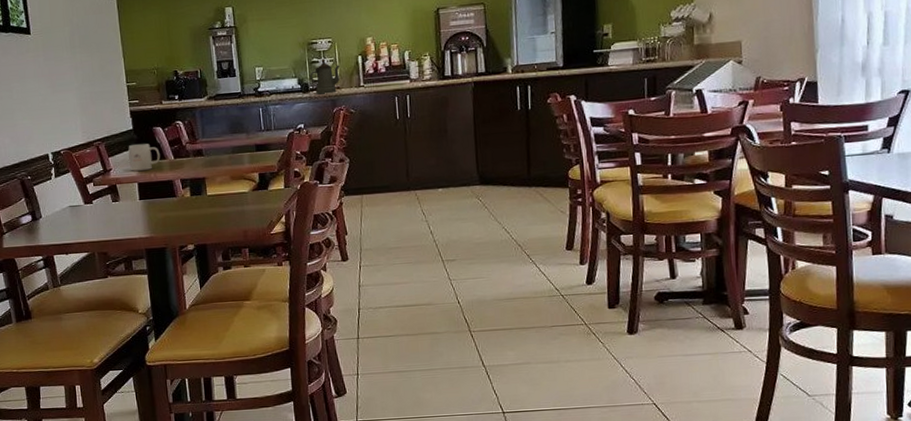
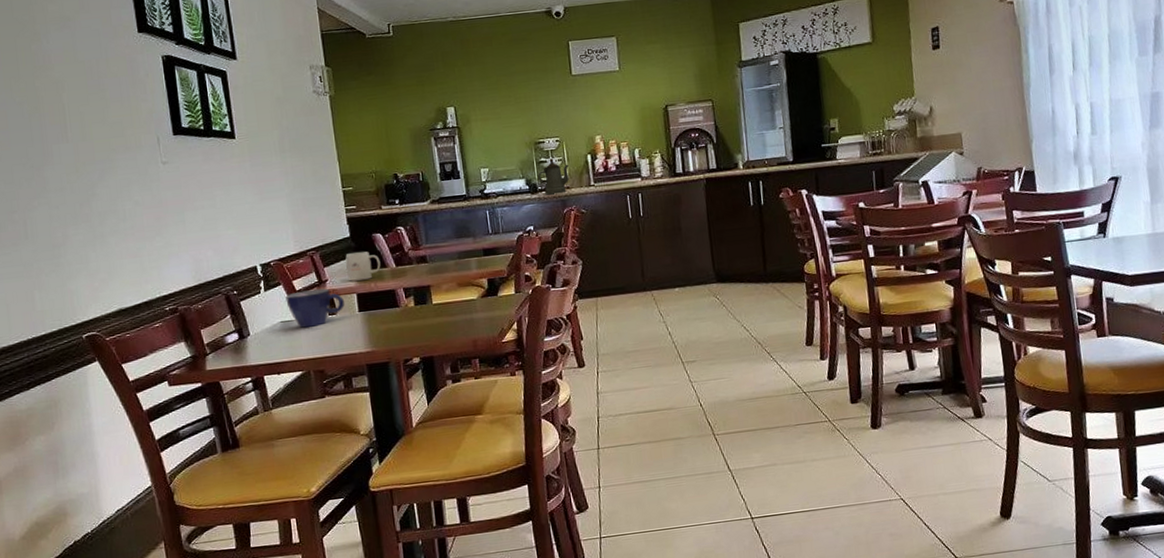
cup: none [74,177,127,213] -> present [285,288,345,328]

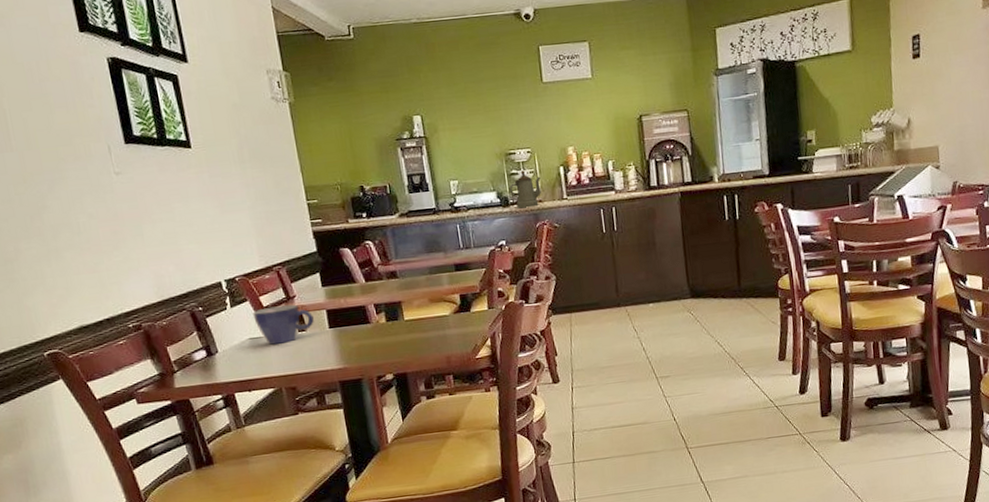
mug: present [345,251,381,281] -> none [313,266,350,297]

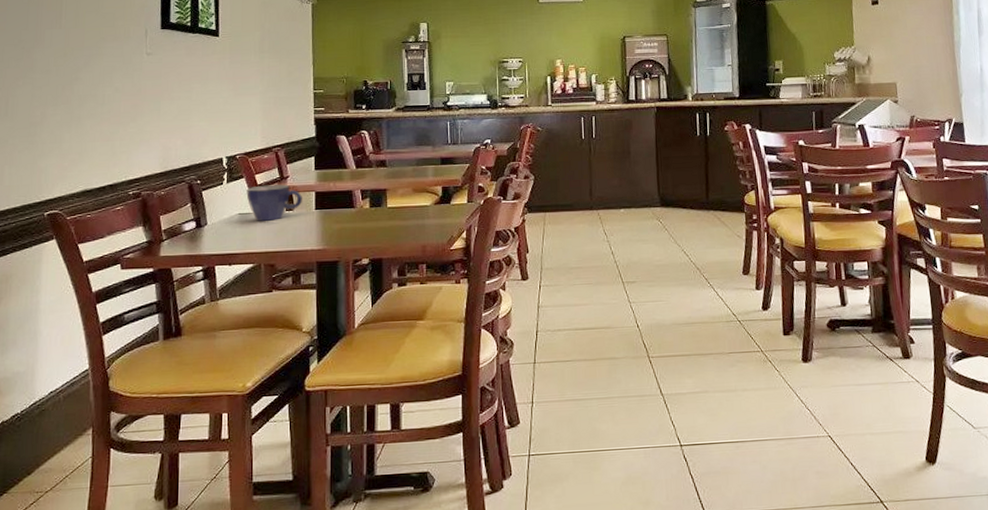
coffee pot: present [508,170,541,209] -> none [498,77,529,111]

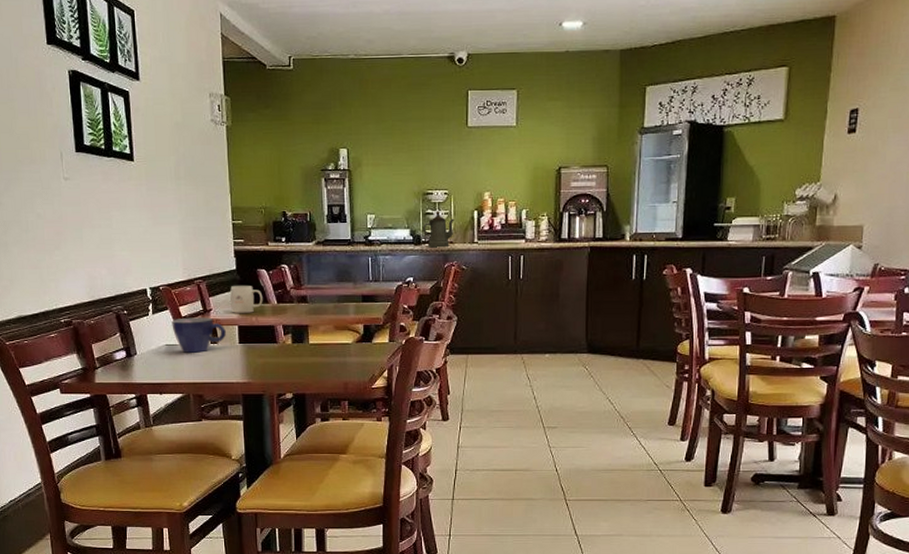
mug: none [308,151,342,179] -> present [230,285,263,313]
coffee pot: none [498,77,529,111] -> present [422,211,454,248]

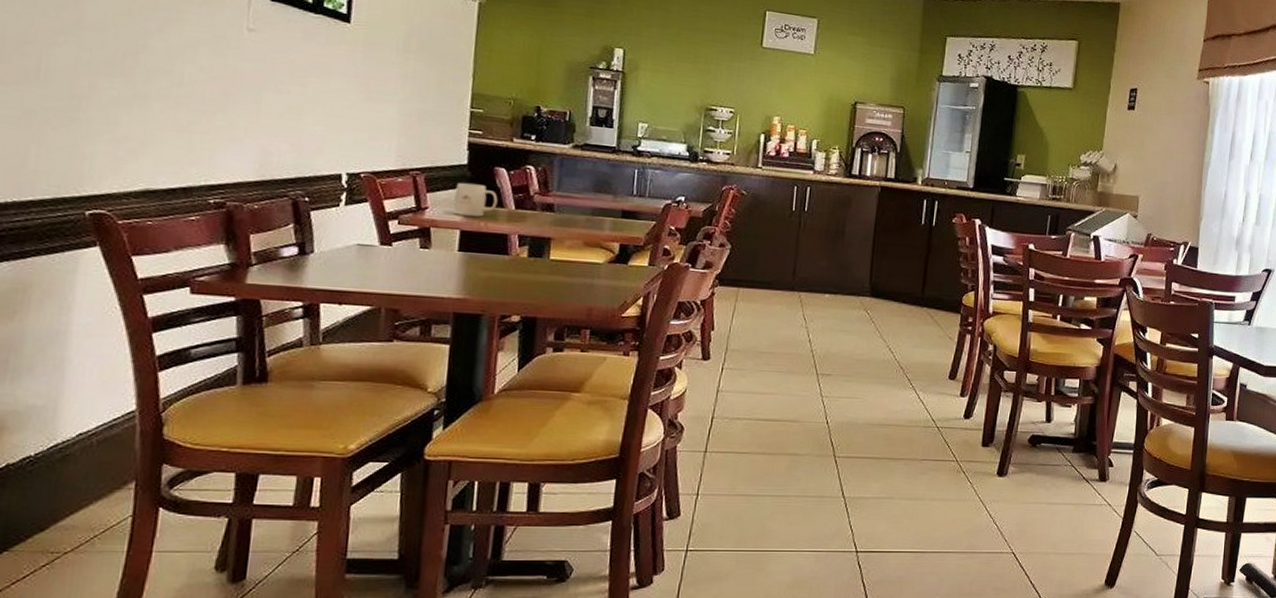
cup: present [171,317,226,353] -> none [369,214,443,258]
coffee pot: present [422,211,454,248] -> none [701,129,738,169]

